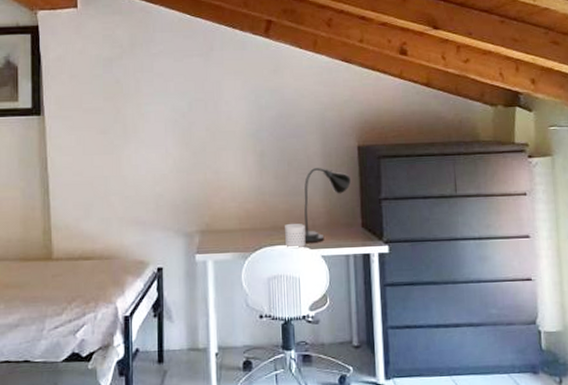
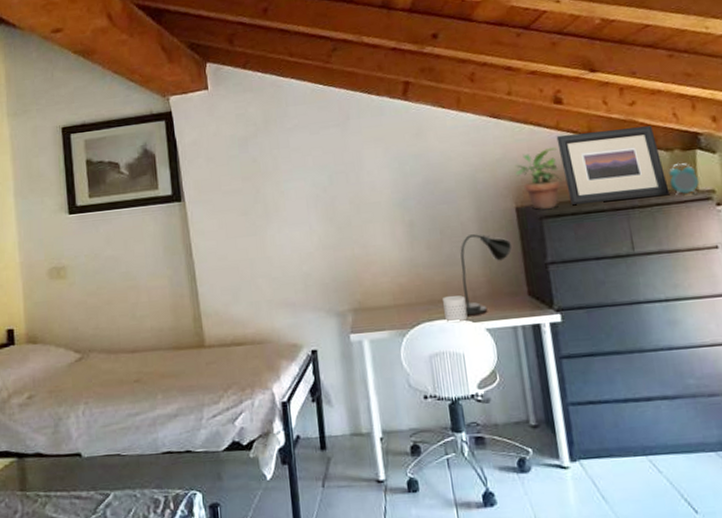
potted plant: none [360,94,400,150] -> present [515,147,562,210]
picture frame: none [399,82,491,148] -> present [556,126,670,206]
alarm clock: none [491,118,516,147] -> present [669,163,700,196]

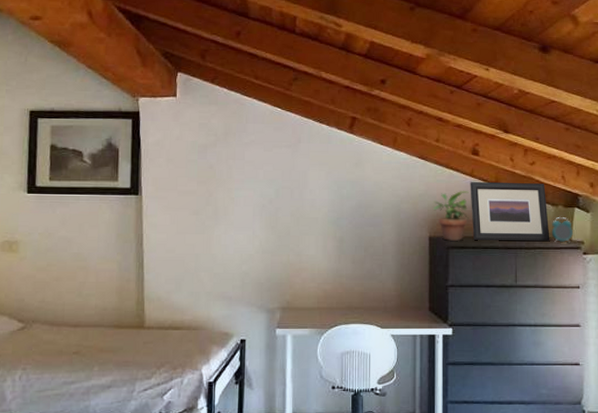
mug: present [441,295,468,323] -> none [358,304,377,328]
desk lamp: present [460,234,512,316] -> none [376,255,421,323]

